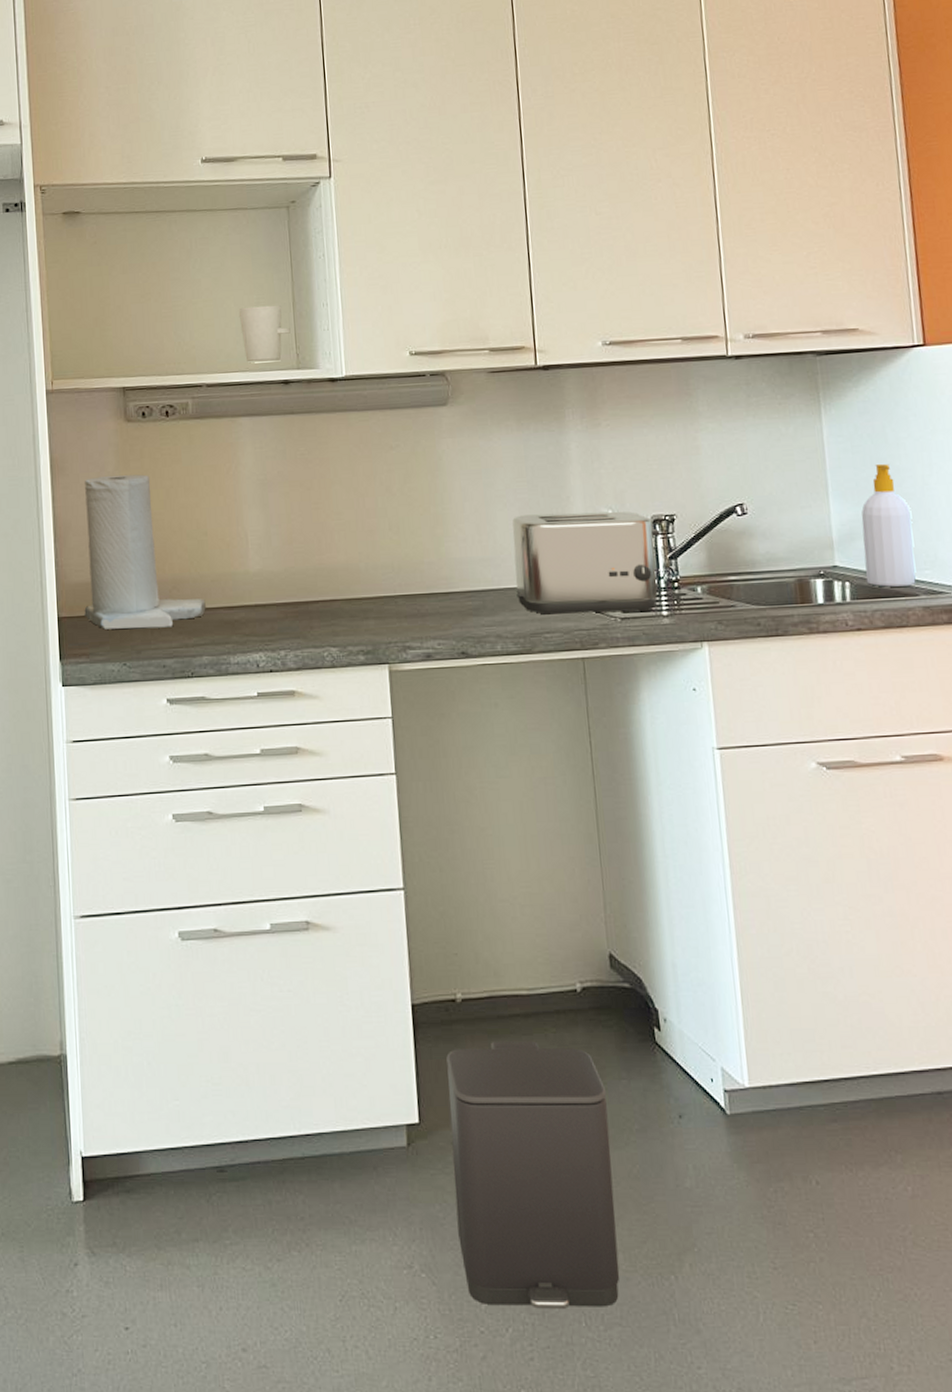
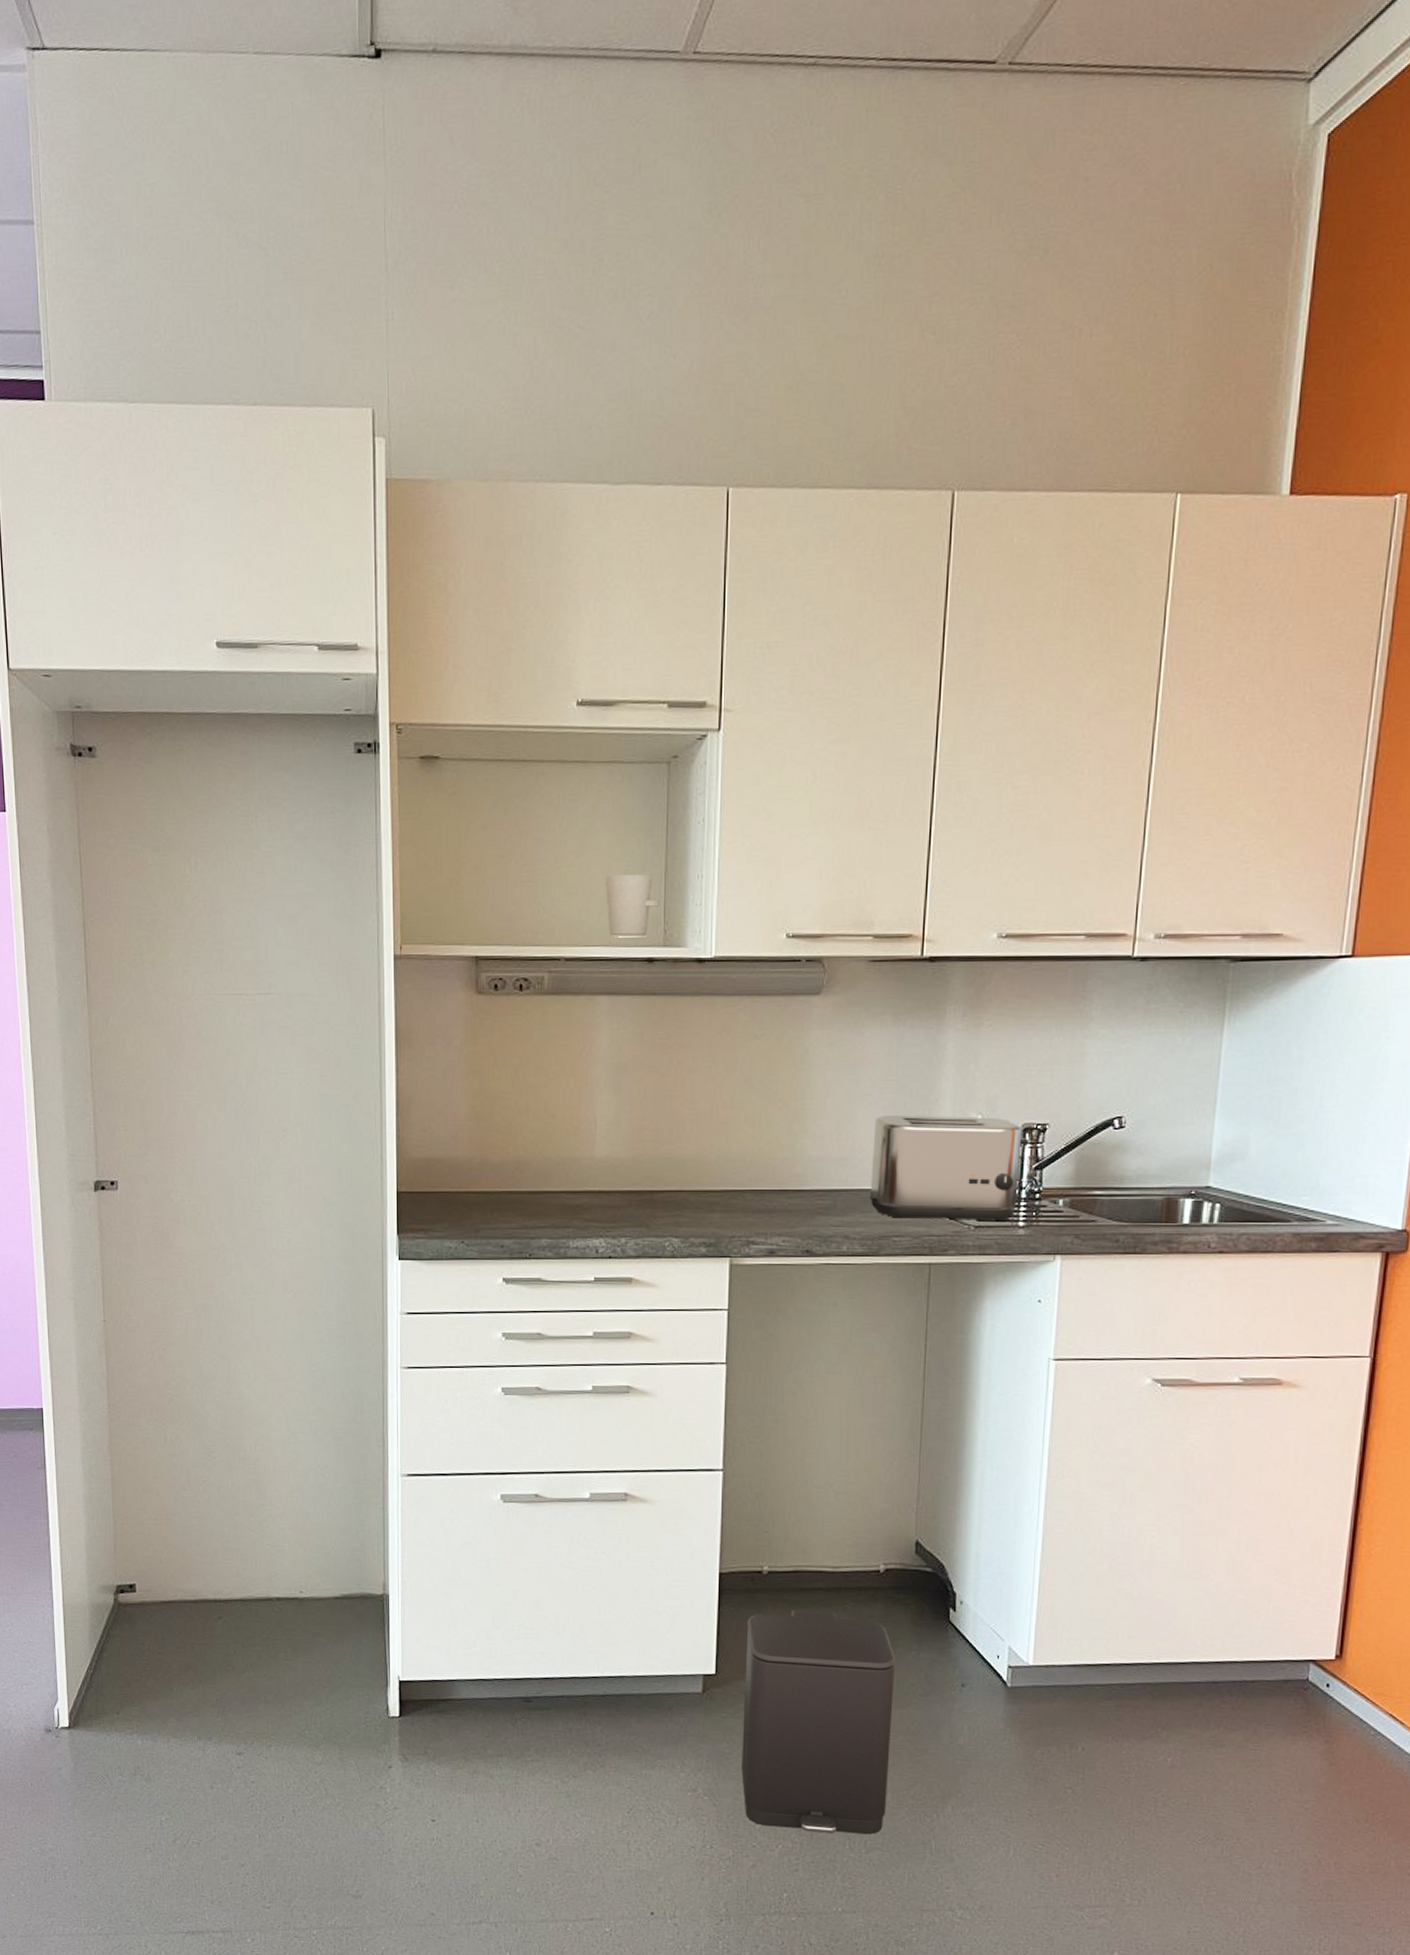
paper towel: present [84,474,206,629] -> none [424,1049,548,1208]
soap bottle: present [861,464,916,587] -> none [1238,1084,1299,1211]

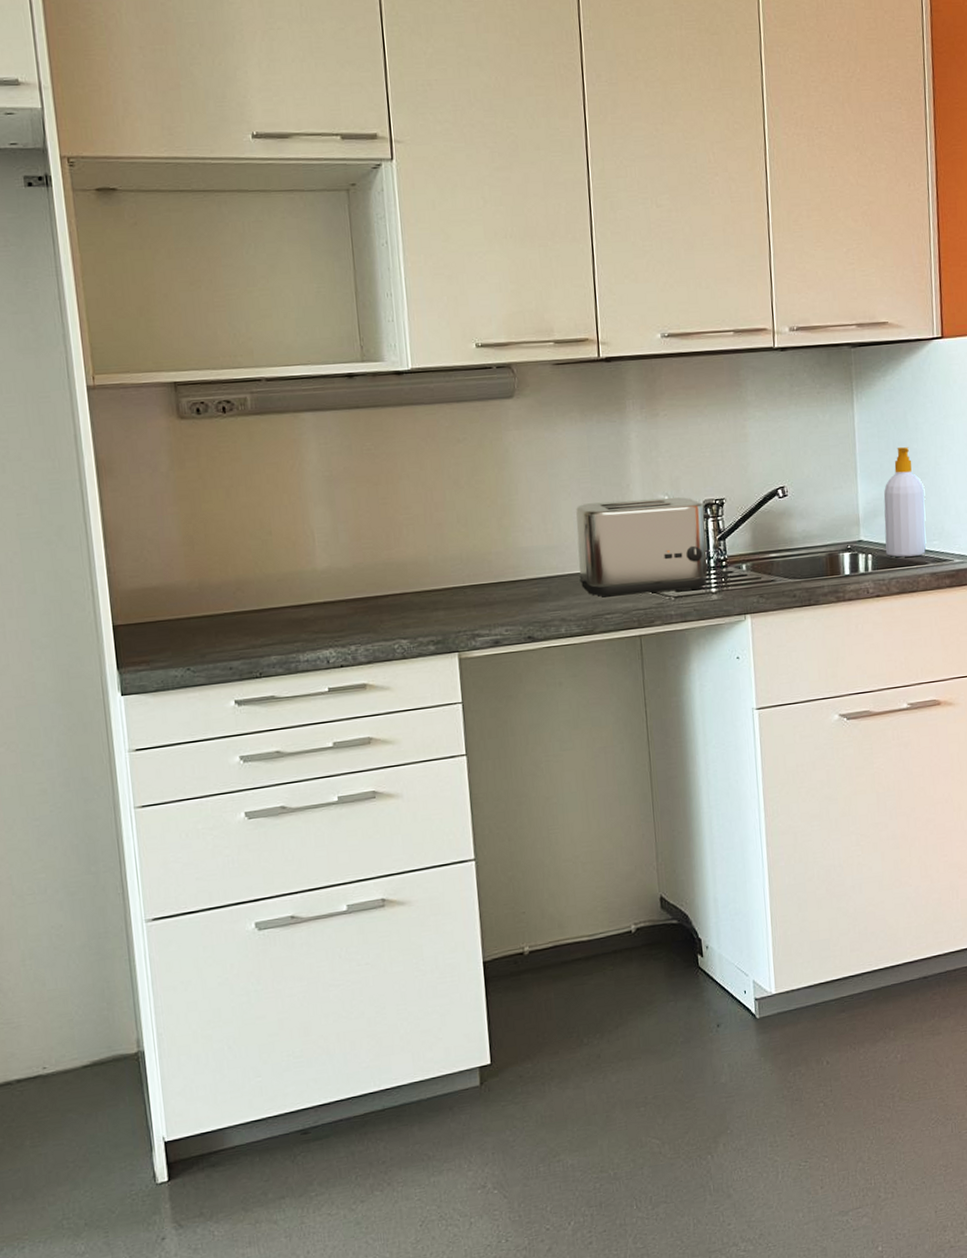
cup: present [606,874,660,936] -> none [299,294,354,355]
pedal bin: present [741,1609,896,1834] -> none [515,979,666,1206]
soap bottle: none [1238,1084,1299,1211] -> present [883,447,926,558]

